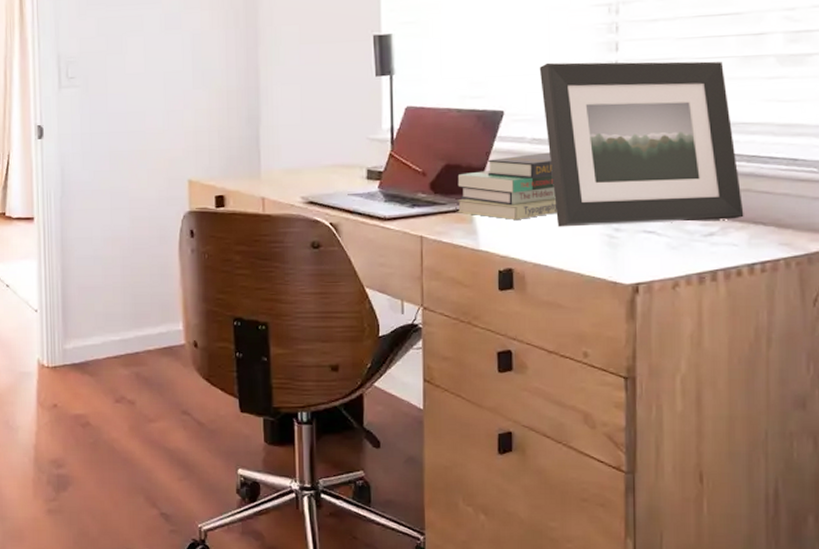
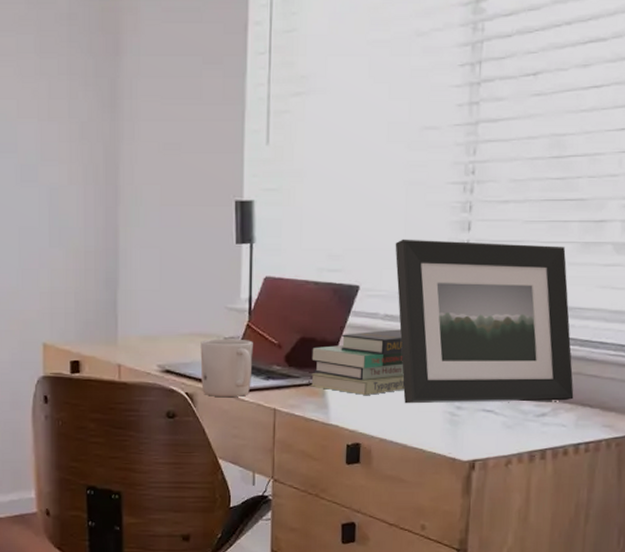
mug: none [343,168,397,226] -> present [200,338,253,397]

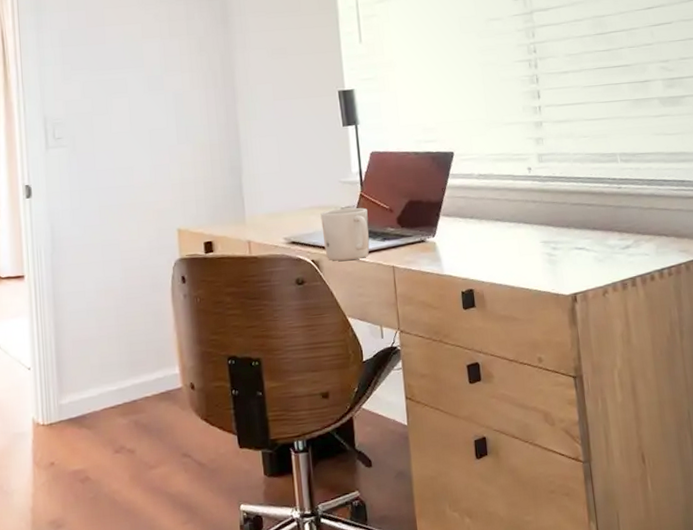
books: present [310,329,405,395] -> none [420,185,505,246]
picture frame: present [395,239,574,404] -> none [479,104,651,250]

